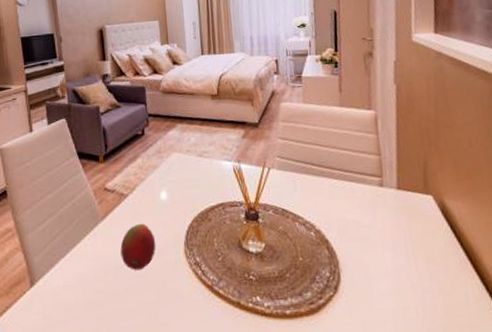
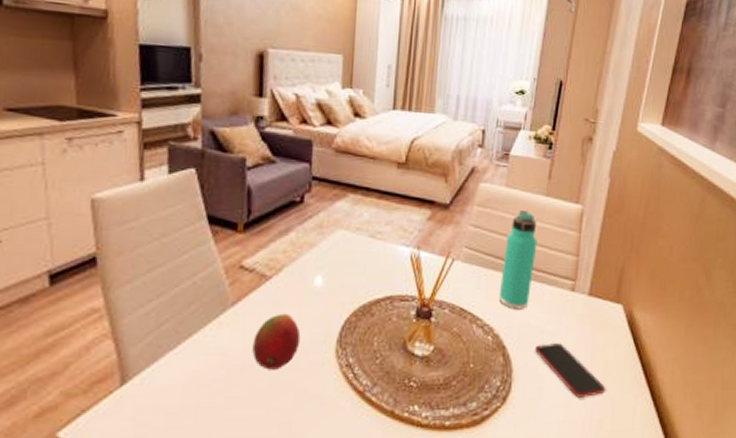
thermos bottle: none [311,121,343,207] -> present [498,211,537,309]
smartphone: none [356,235,433,286] -> present [535,343,606,399]

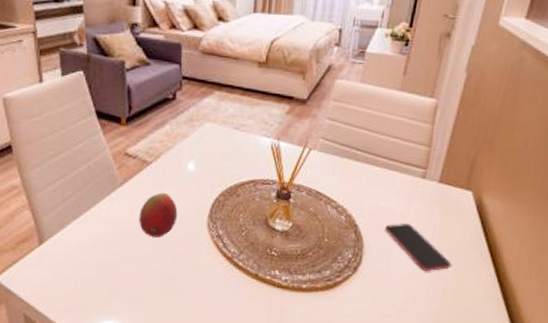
thermos bottle: present [498,211,537,309] -> none [352,105,391,194]

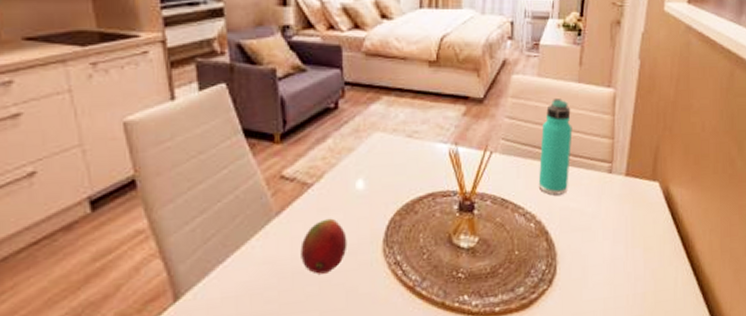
thermos bottle: none [352,105,391,194] -> present [538,99,573,196]
smartphone: present [385,224,452,272] -> none [577,224,647,275]

